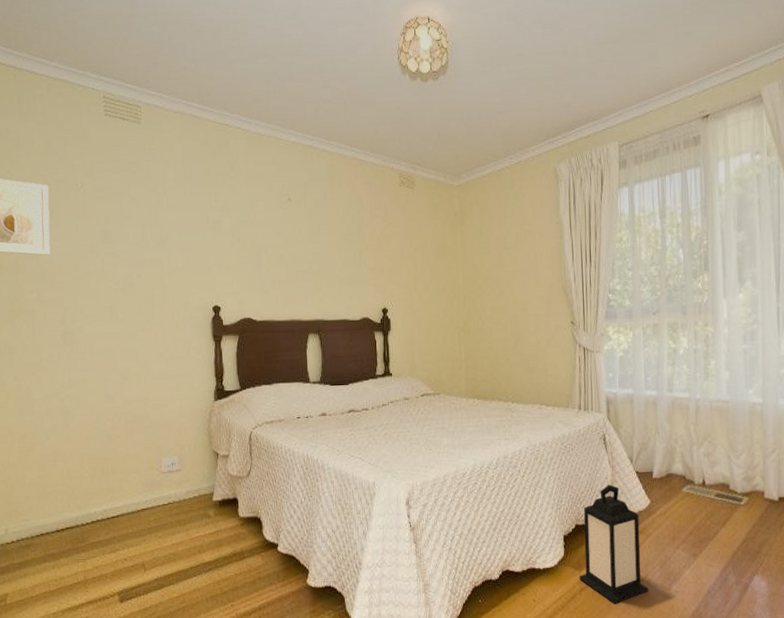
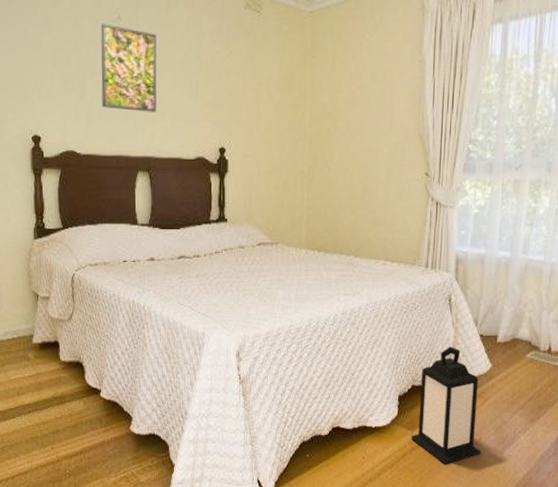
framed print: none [273,205,324,280] -> present [101,24,157,112]

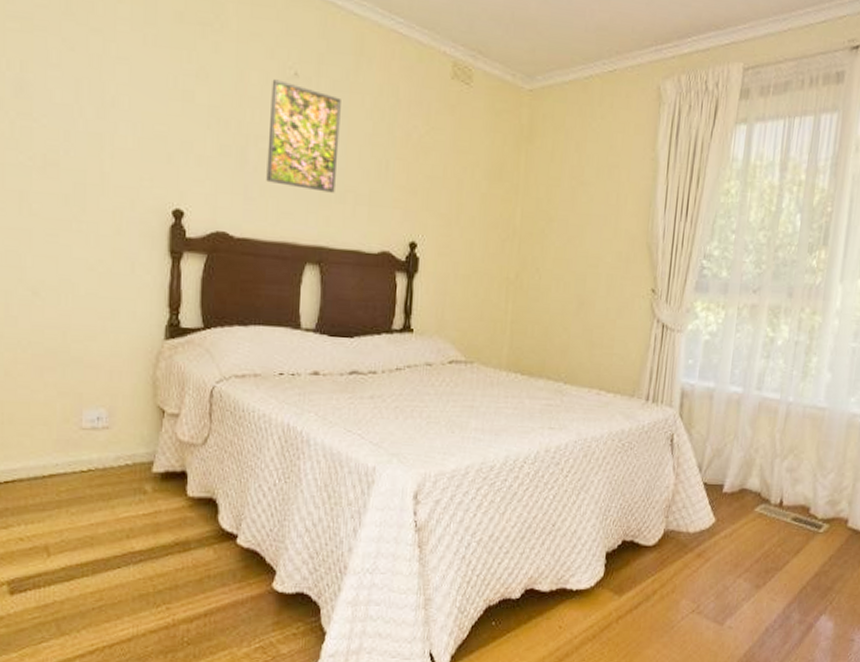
lantern: present [411,347,481,464] -> none [618,496,700,637]

